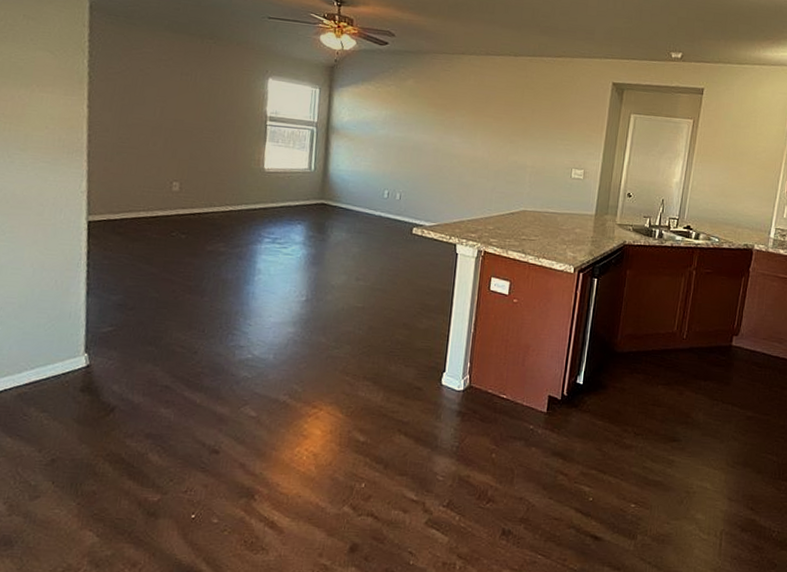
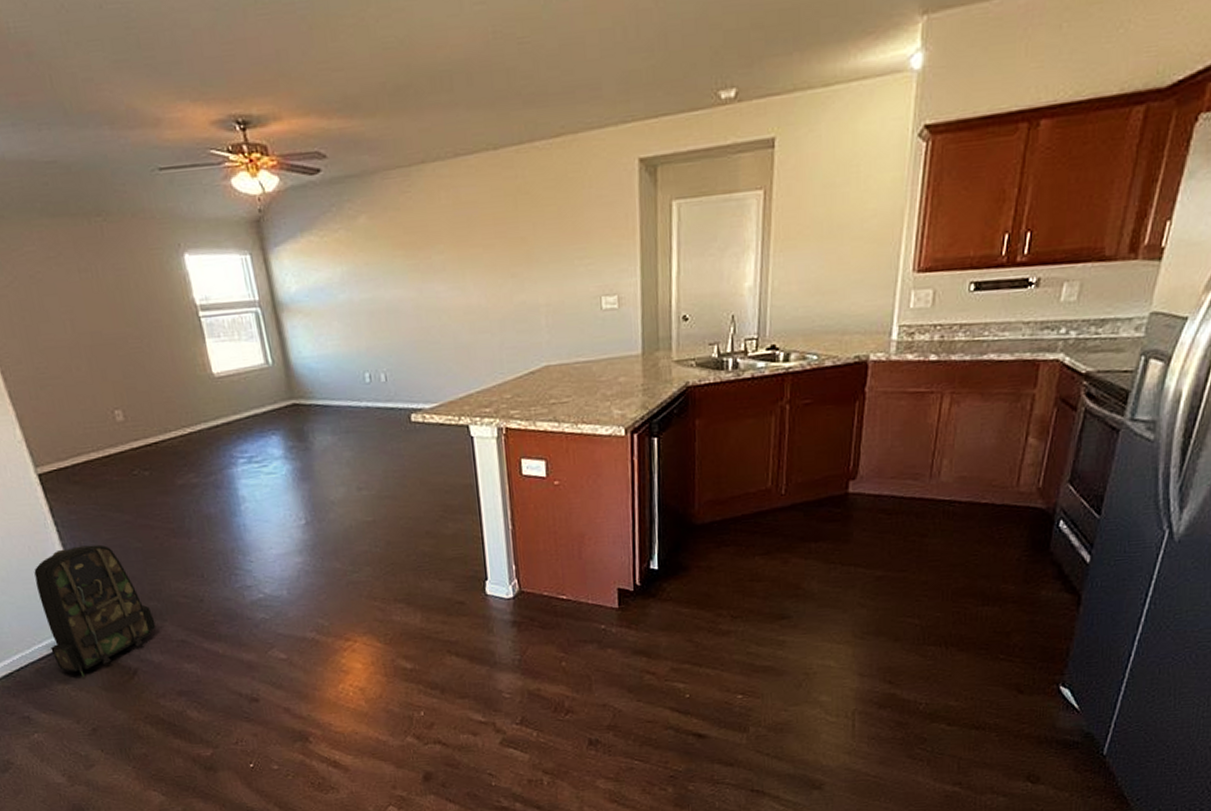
backpack: none [40,287,147,408] -> present [34,544,156,678]

